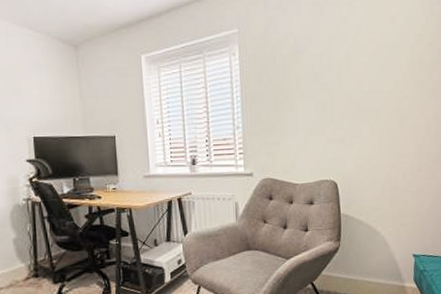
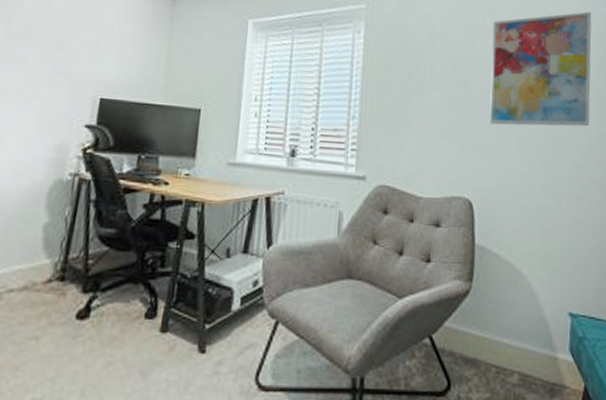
wall art: none [345,12,429,120] -> present [489,11,592,127]

